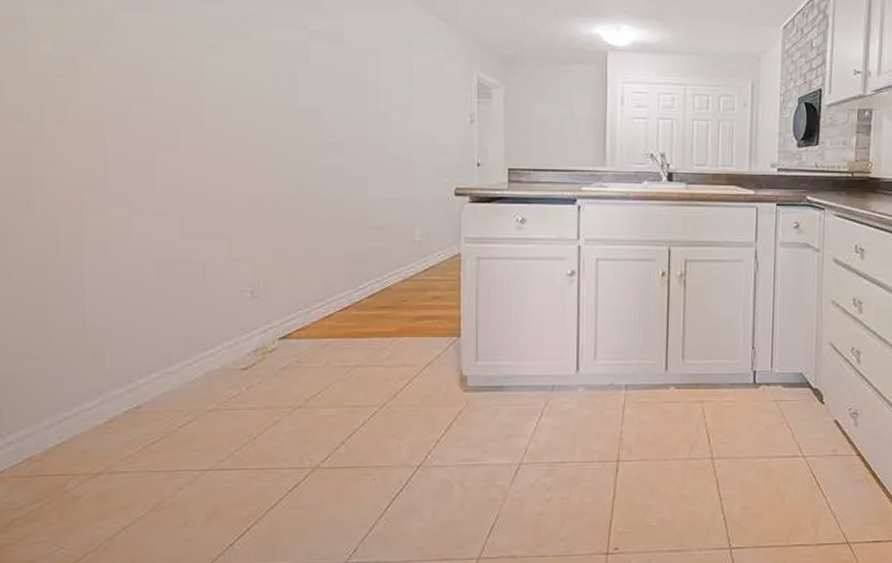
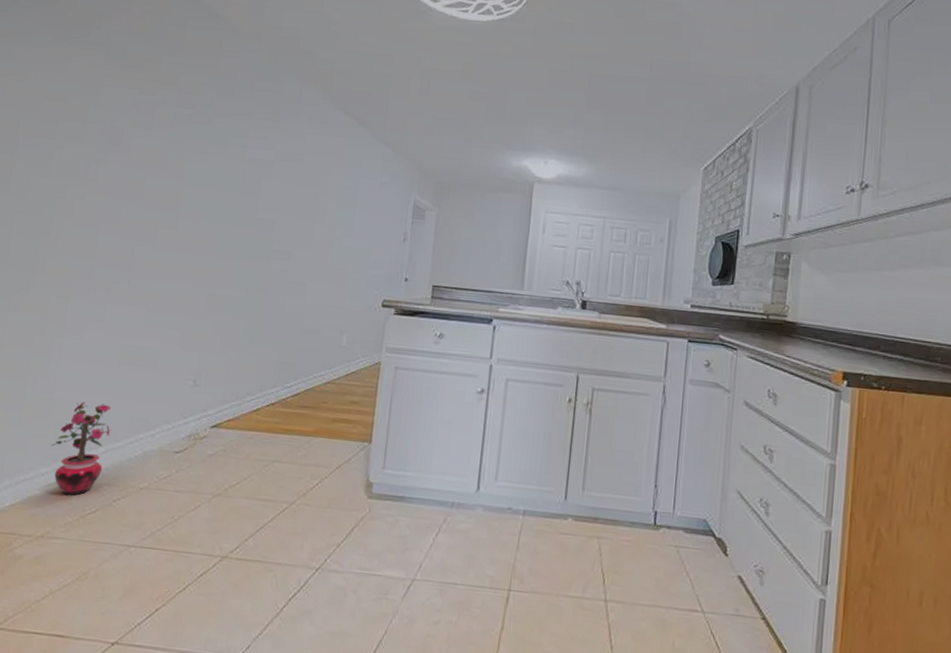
potted plant: none [92,327,164,427] -> present [50,401,112,495]

